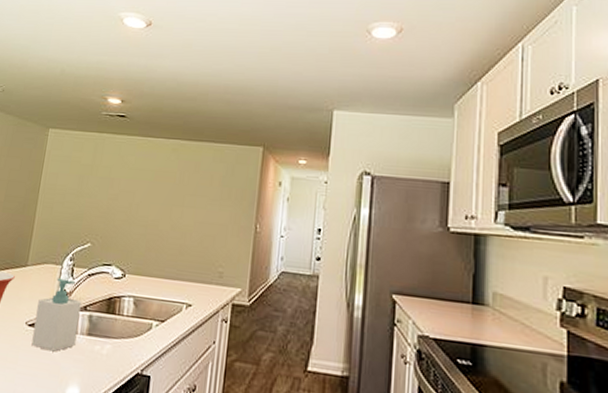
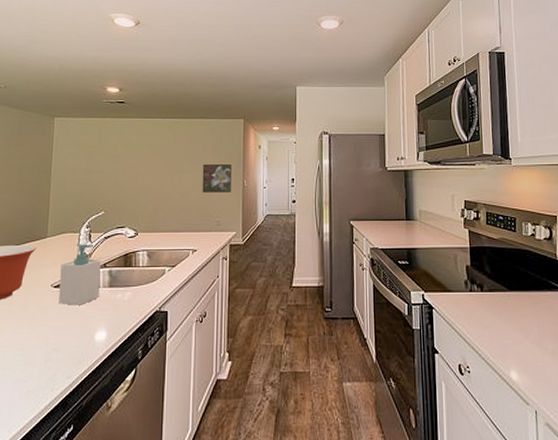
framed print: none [204,198,243,238] -> present [202,163,231,193]

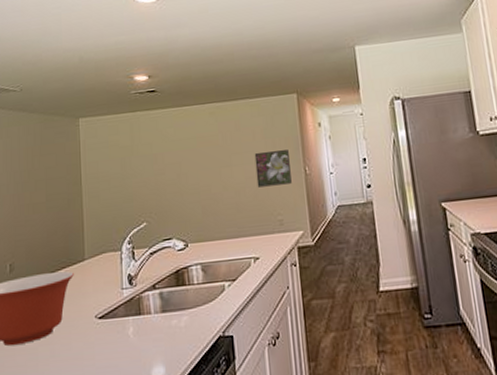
soap bottle: present [59,244,101,305] -> none [104,263,151,338]

